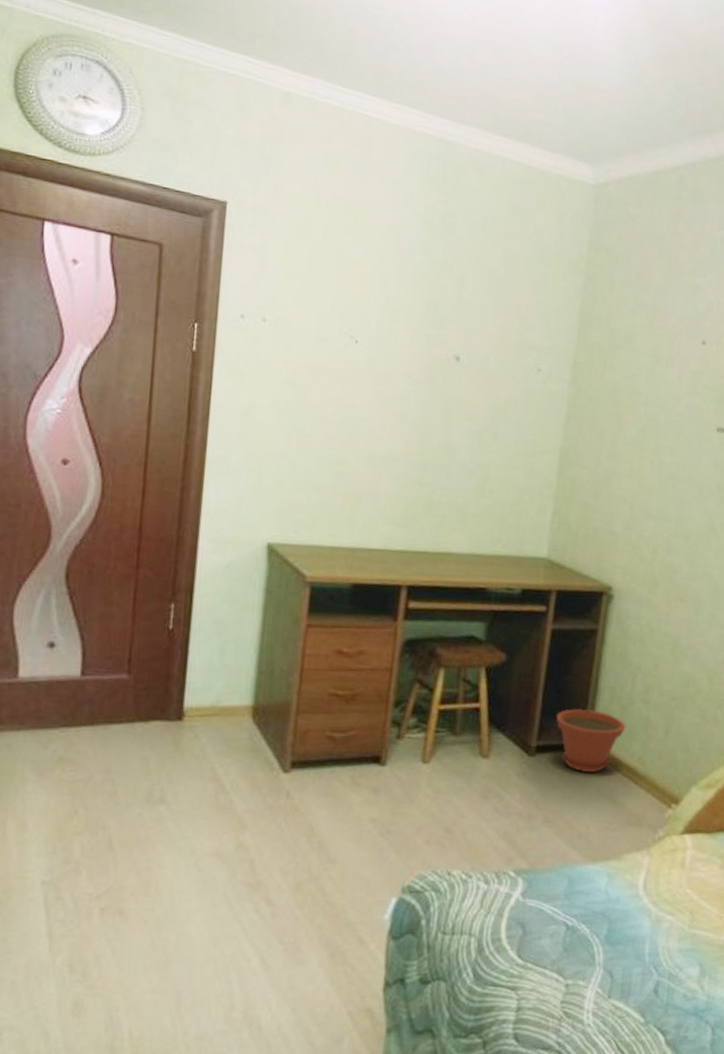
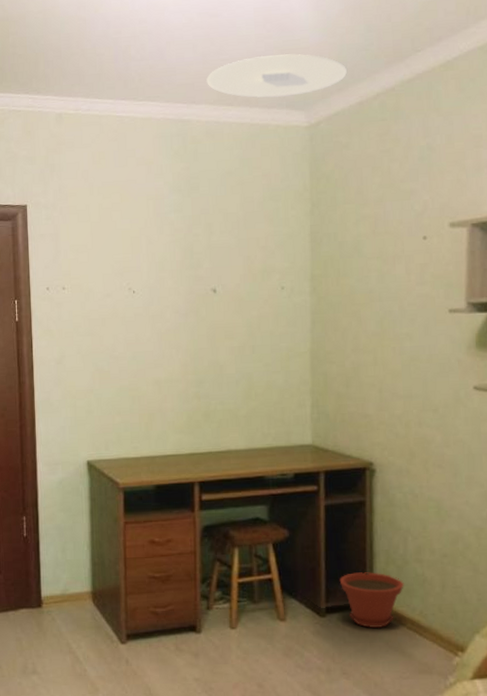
ceiling light: none [482,84,647,147] -> present [206,54,347,98]

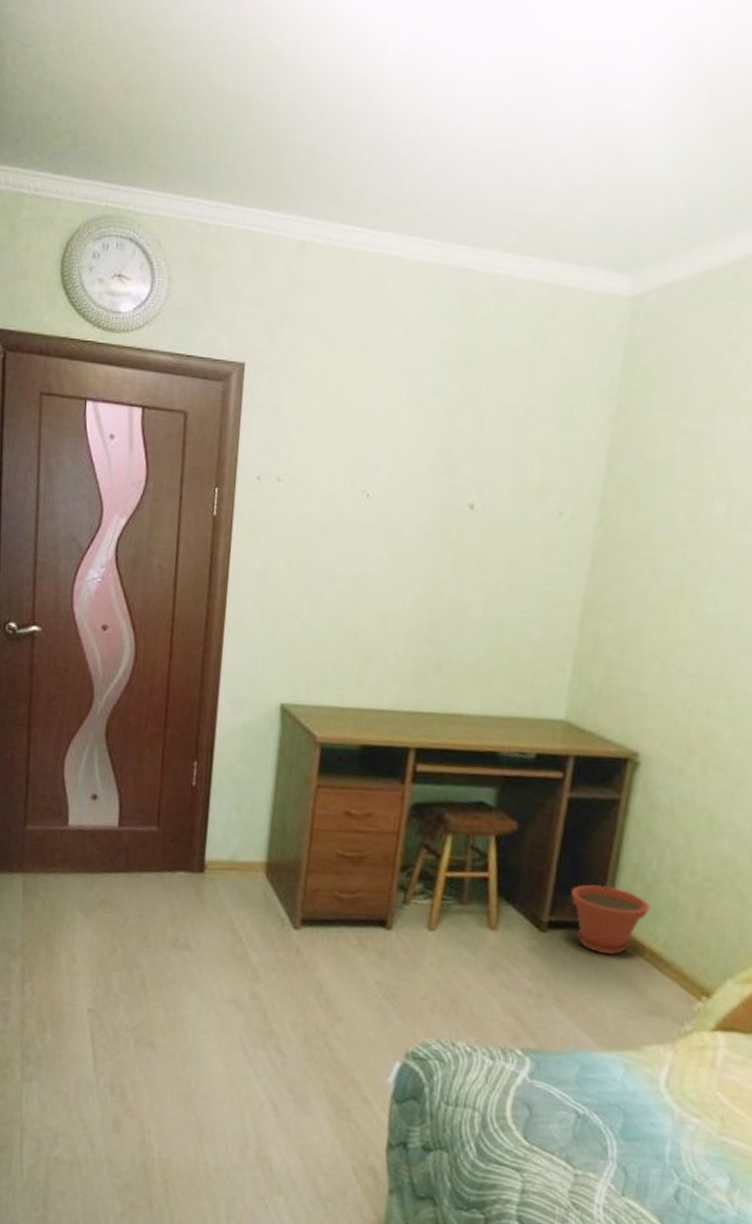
ceiling light: present [206,54,347,98] -> none [504,189,697,253]

